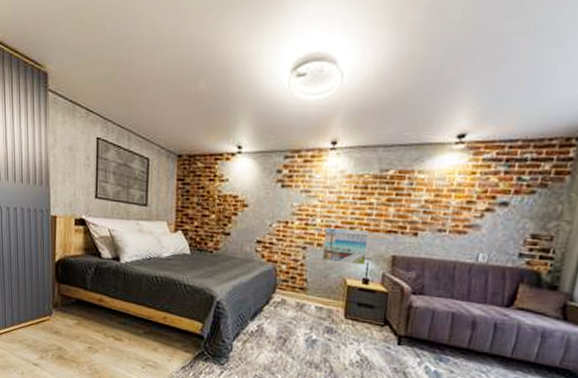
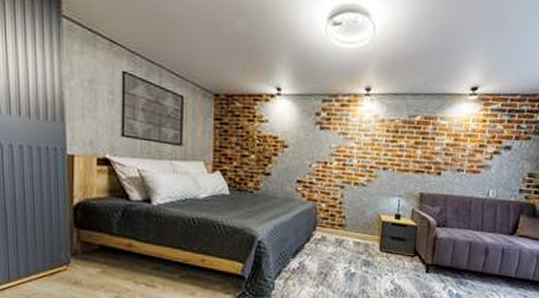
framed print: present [321,227,370,265] -> none [358,167,400,202]

